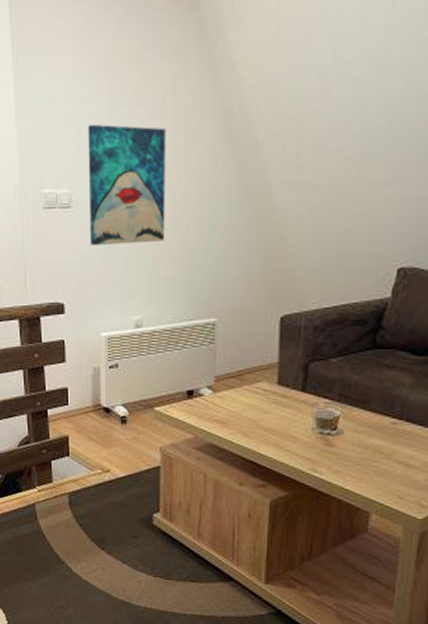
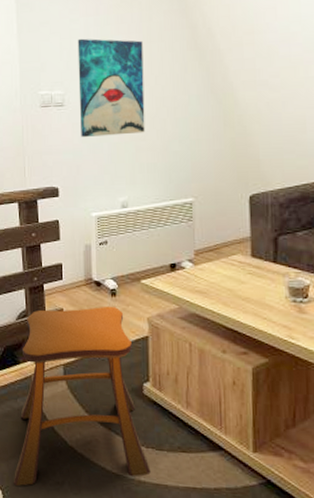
stool: none [16,433,158,610] -> present [13,306,151,486]

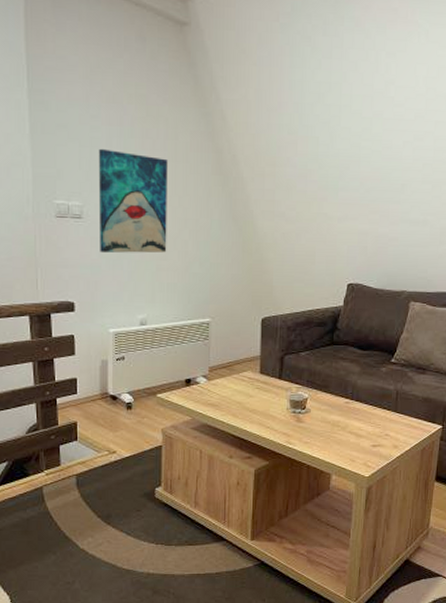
stool: present [13,306,151,486] -> none [21,418,159,590]

